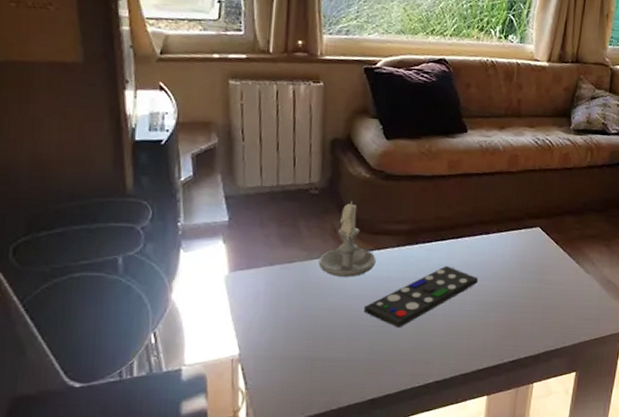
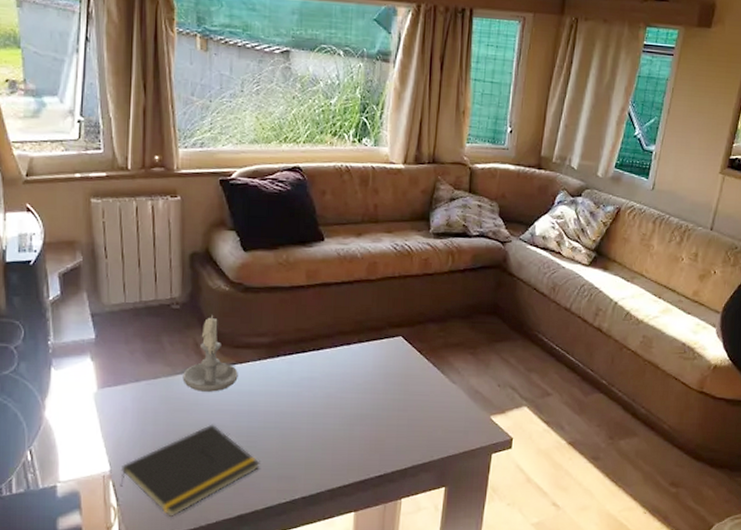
notepad: none [249,309,395,400] -> present [120,424,260,517]
remote control: present [363,265,479,329] -> none [228,378,342,443]

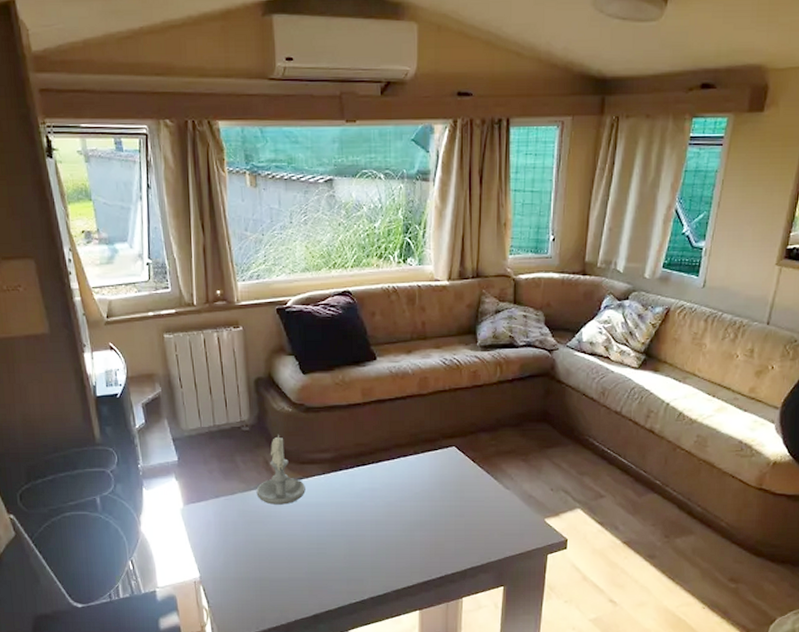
notepad: present [120,424,260,517] -> none [209,533,331,616]

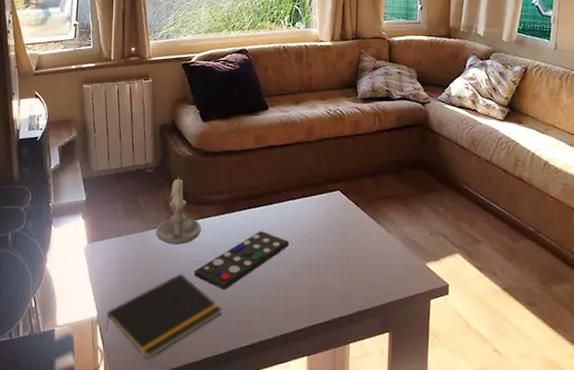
notepad: none [209,533,331,616] -> present [105,273,222,359]
remote control: none [299,489,401,550] -> present [194,230,290,291]

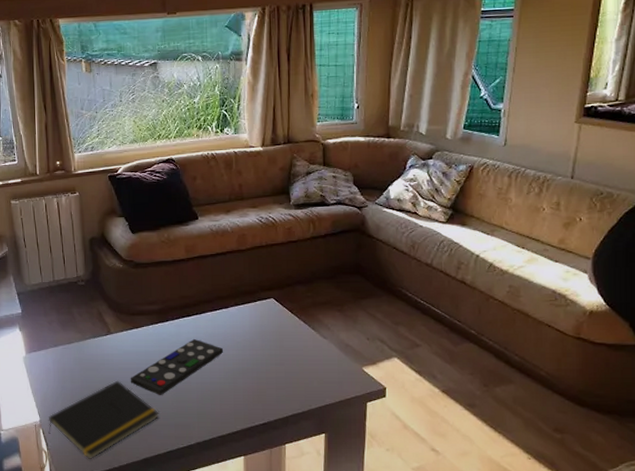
candle: present [155,176,201,244] -> none [91,288,135,353]

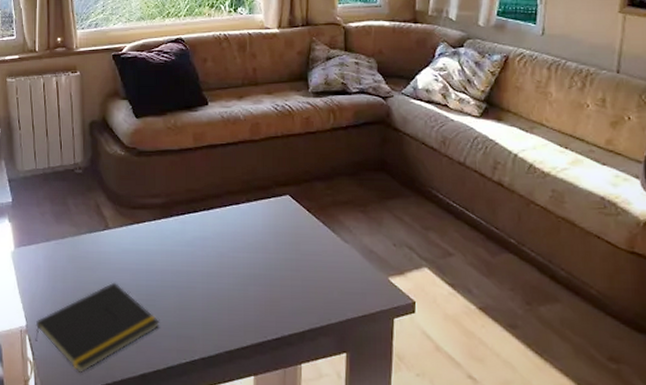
remote control: present [130,338,224,396] -> none [128,237,233,302]

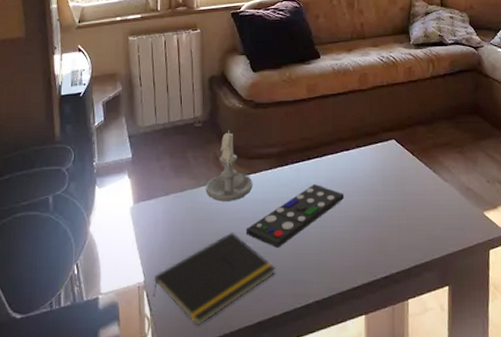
candle: none [86,177,136,251] -> present [205,130,253,202]
remote control: none [128,237,233,302] -> present [246,183,345,249]

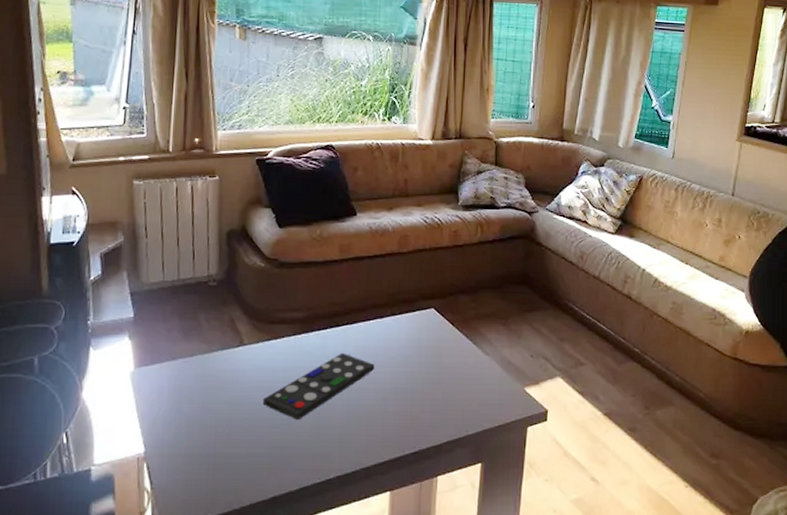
notepad: present [153,232,276,325] -> none [154,401,295,500]
candle: present [205,130,253,202] -> none [218,290,273,369]

